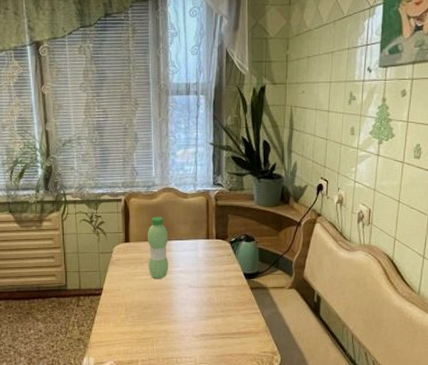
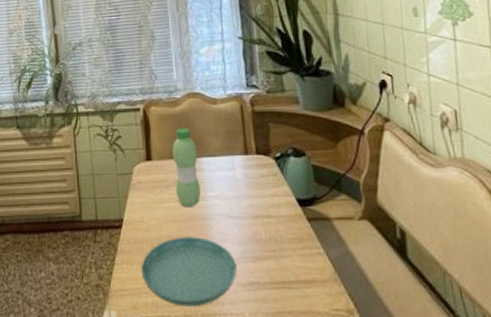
saucer: none [116,301,193,353] -> present [141,237,237,307]

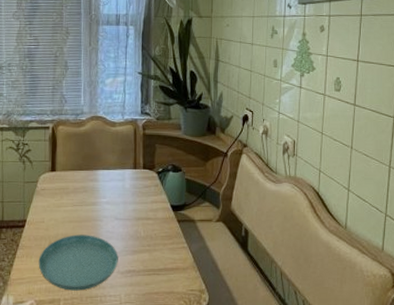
water bottle: present [173,128,201,208] -> none [73,145,96,211]

